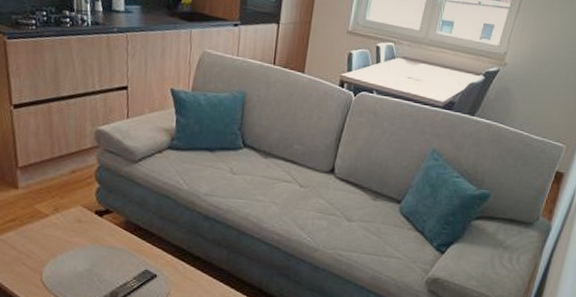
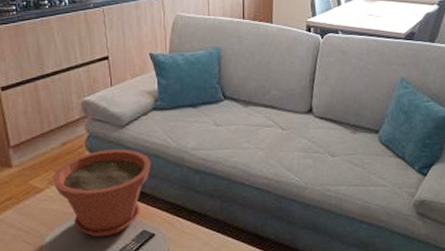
plant pot: none [58,183,161,272] -> present [52,149,151,238]

